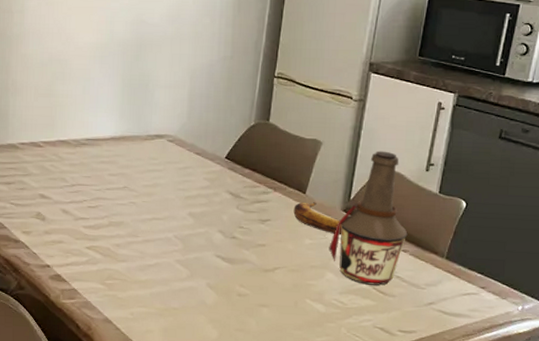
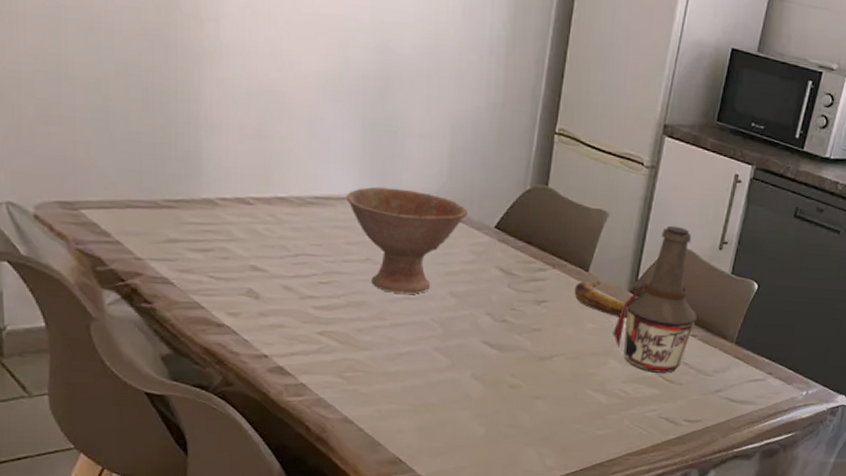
bowl: none [110,129,204,216] -> present [346,186,469,295]

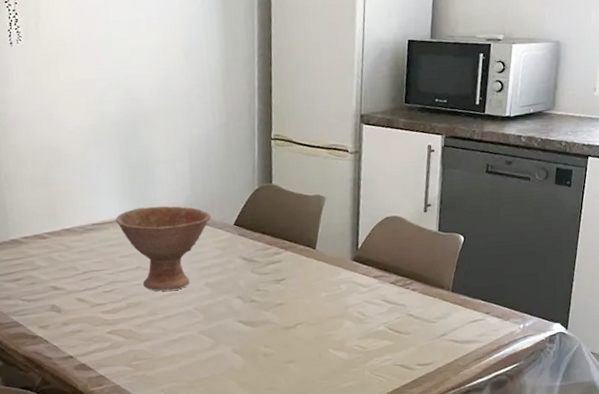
banana: present [574,281,628,319] -> none [306,256,355,284]
bottle: present [612,225,698,373] -> none [344,198,415,327]

